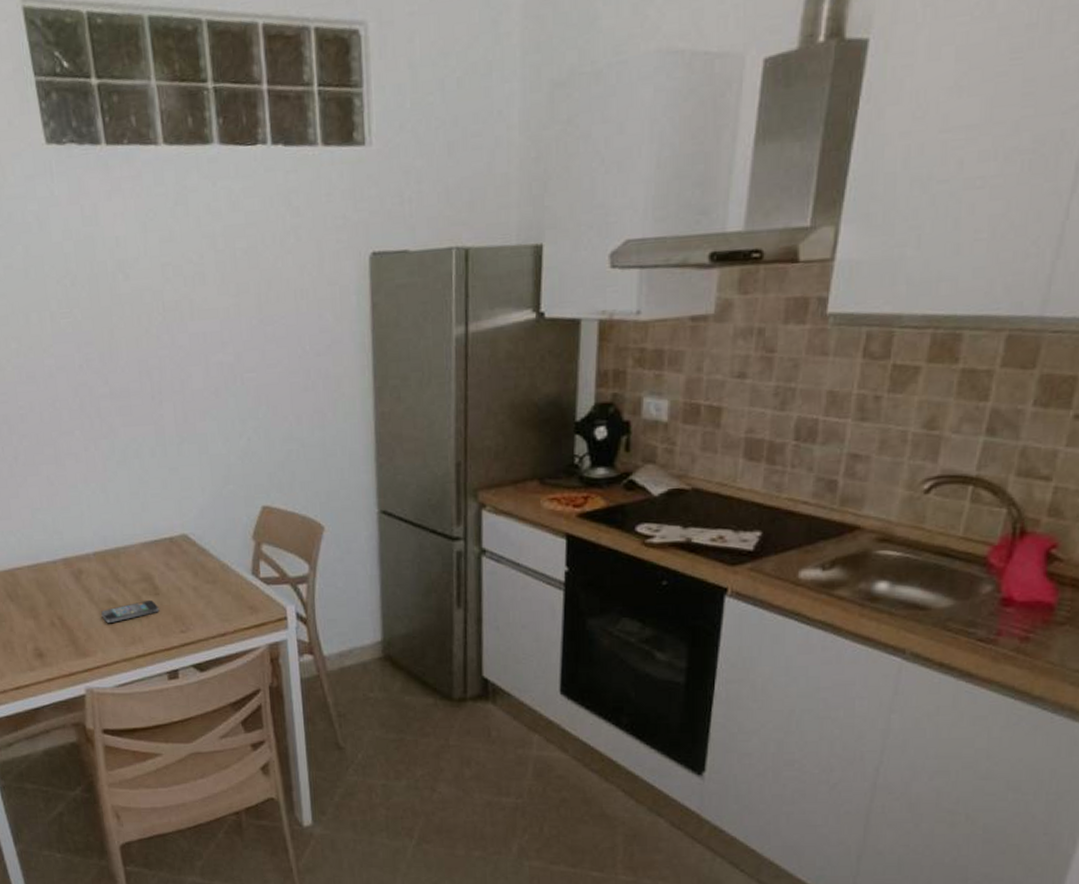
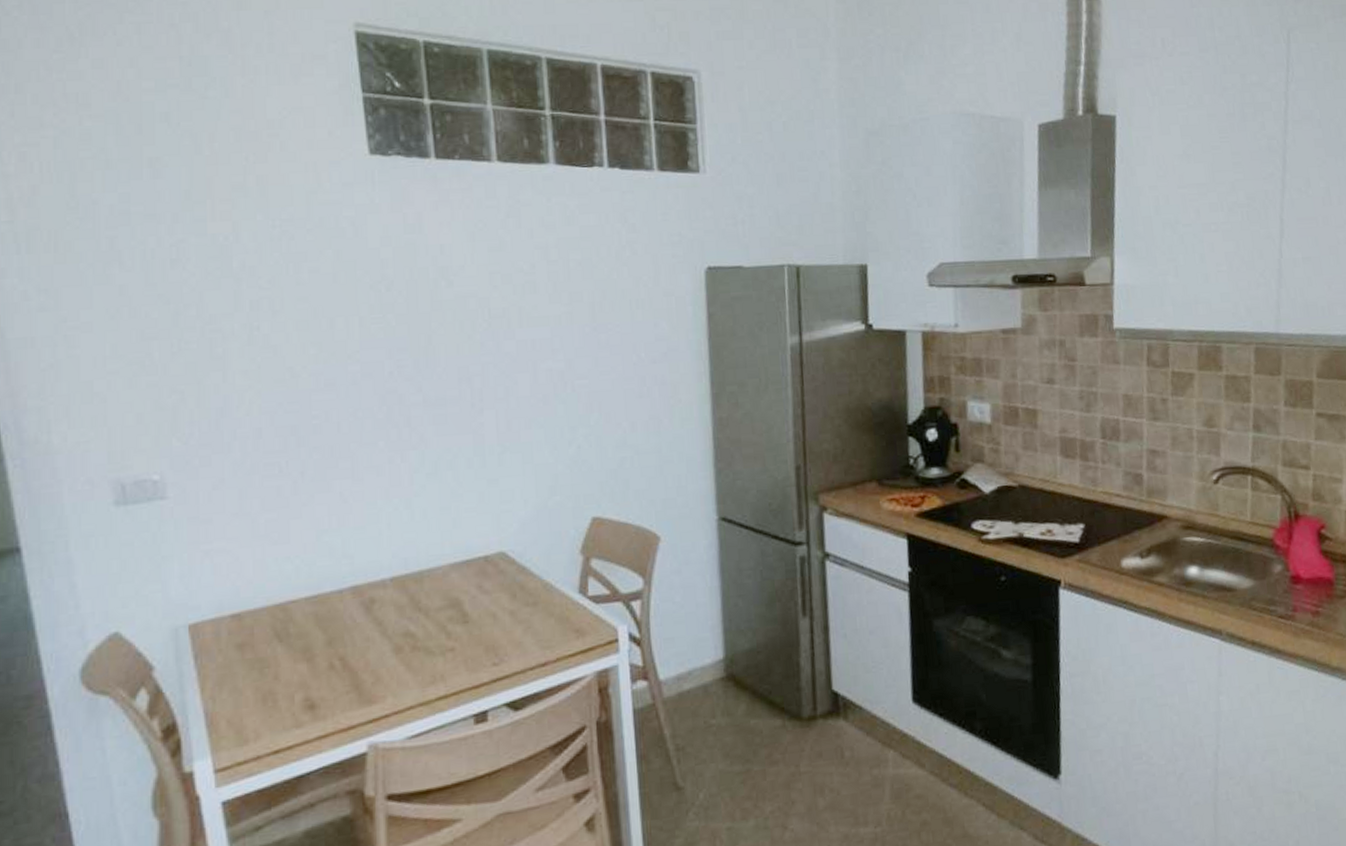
smartphone: present [101,599,160,624] -> none [395,629,468,662]

